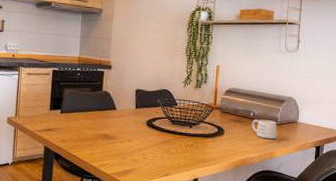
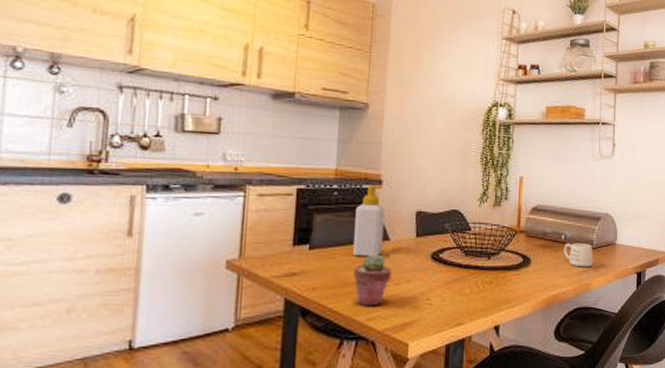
soap bottle: none [91,69,113,121] -> present [353,185,384,257]
potted succulent: none [91,119,118,157] -> present [353,254,393,307]

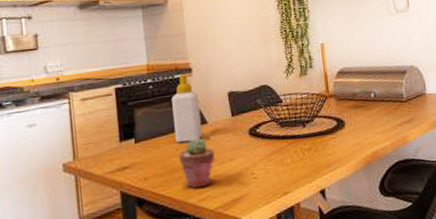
mug: present [563,242,594,267] -> none [374,98,407,122]

